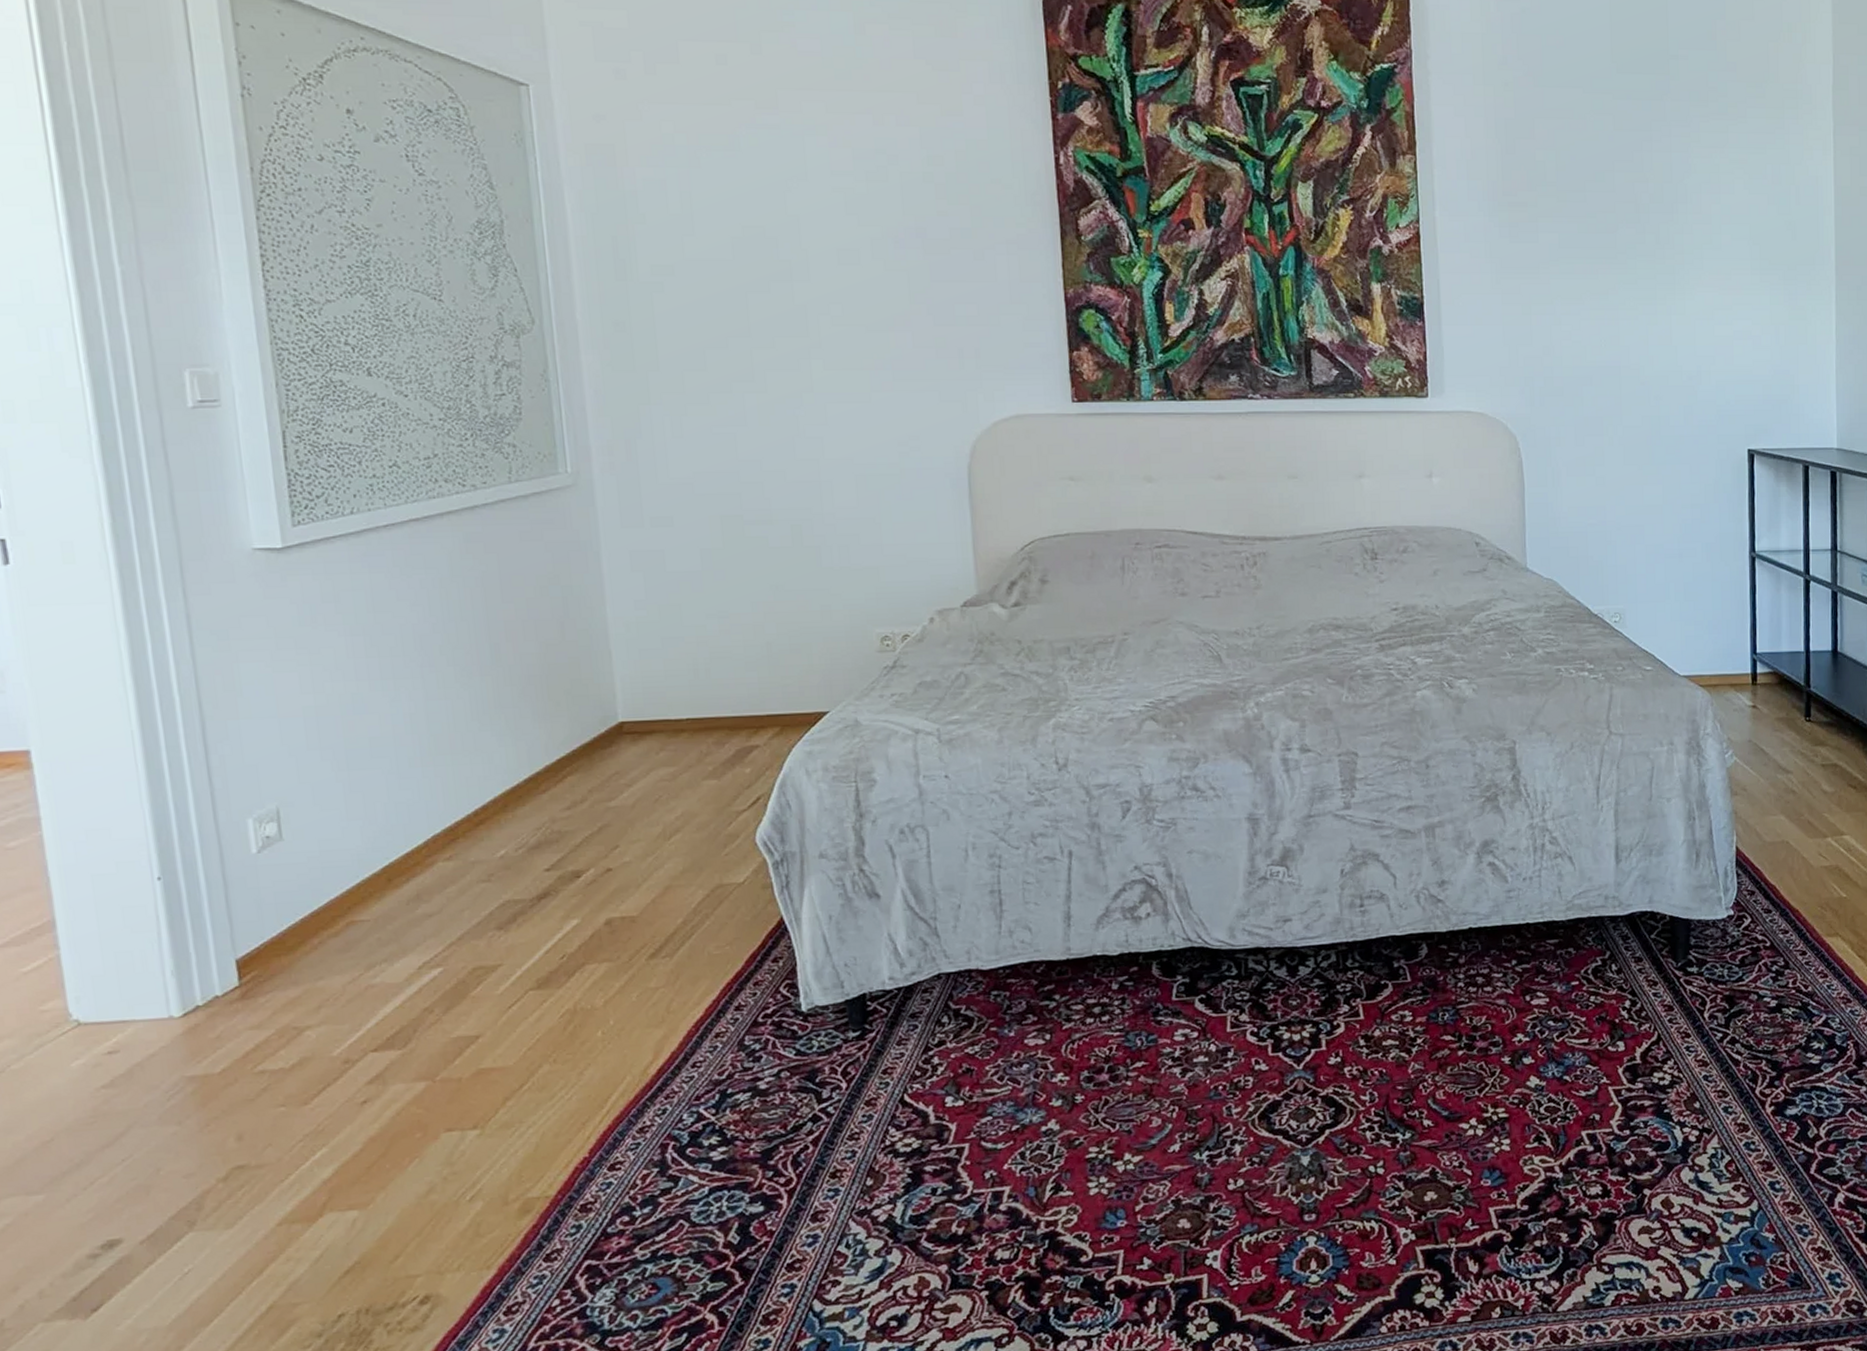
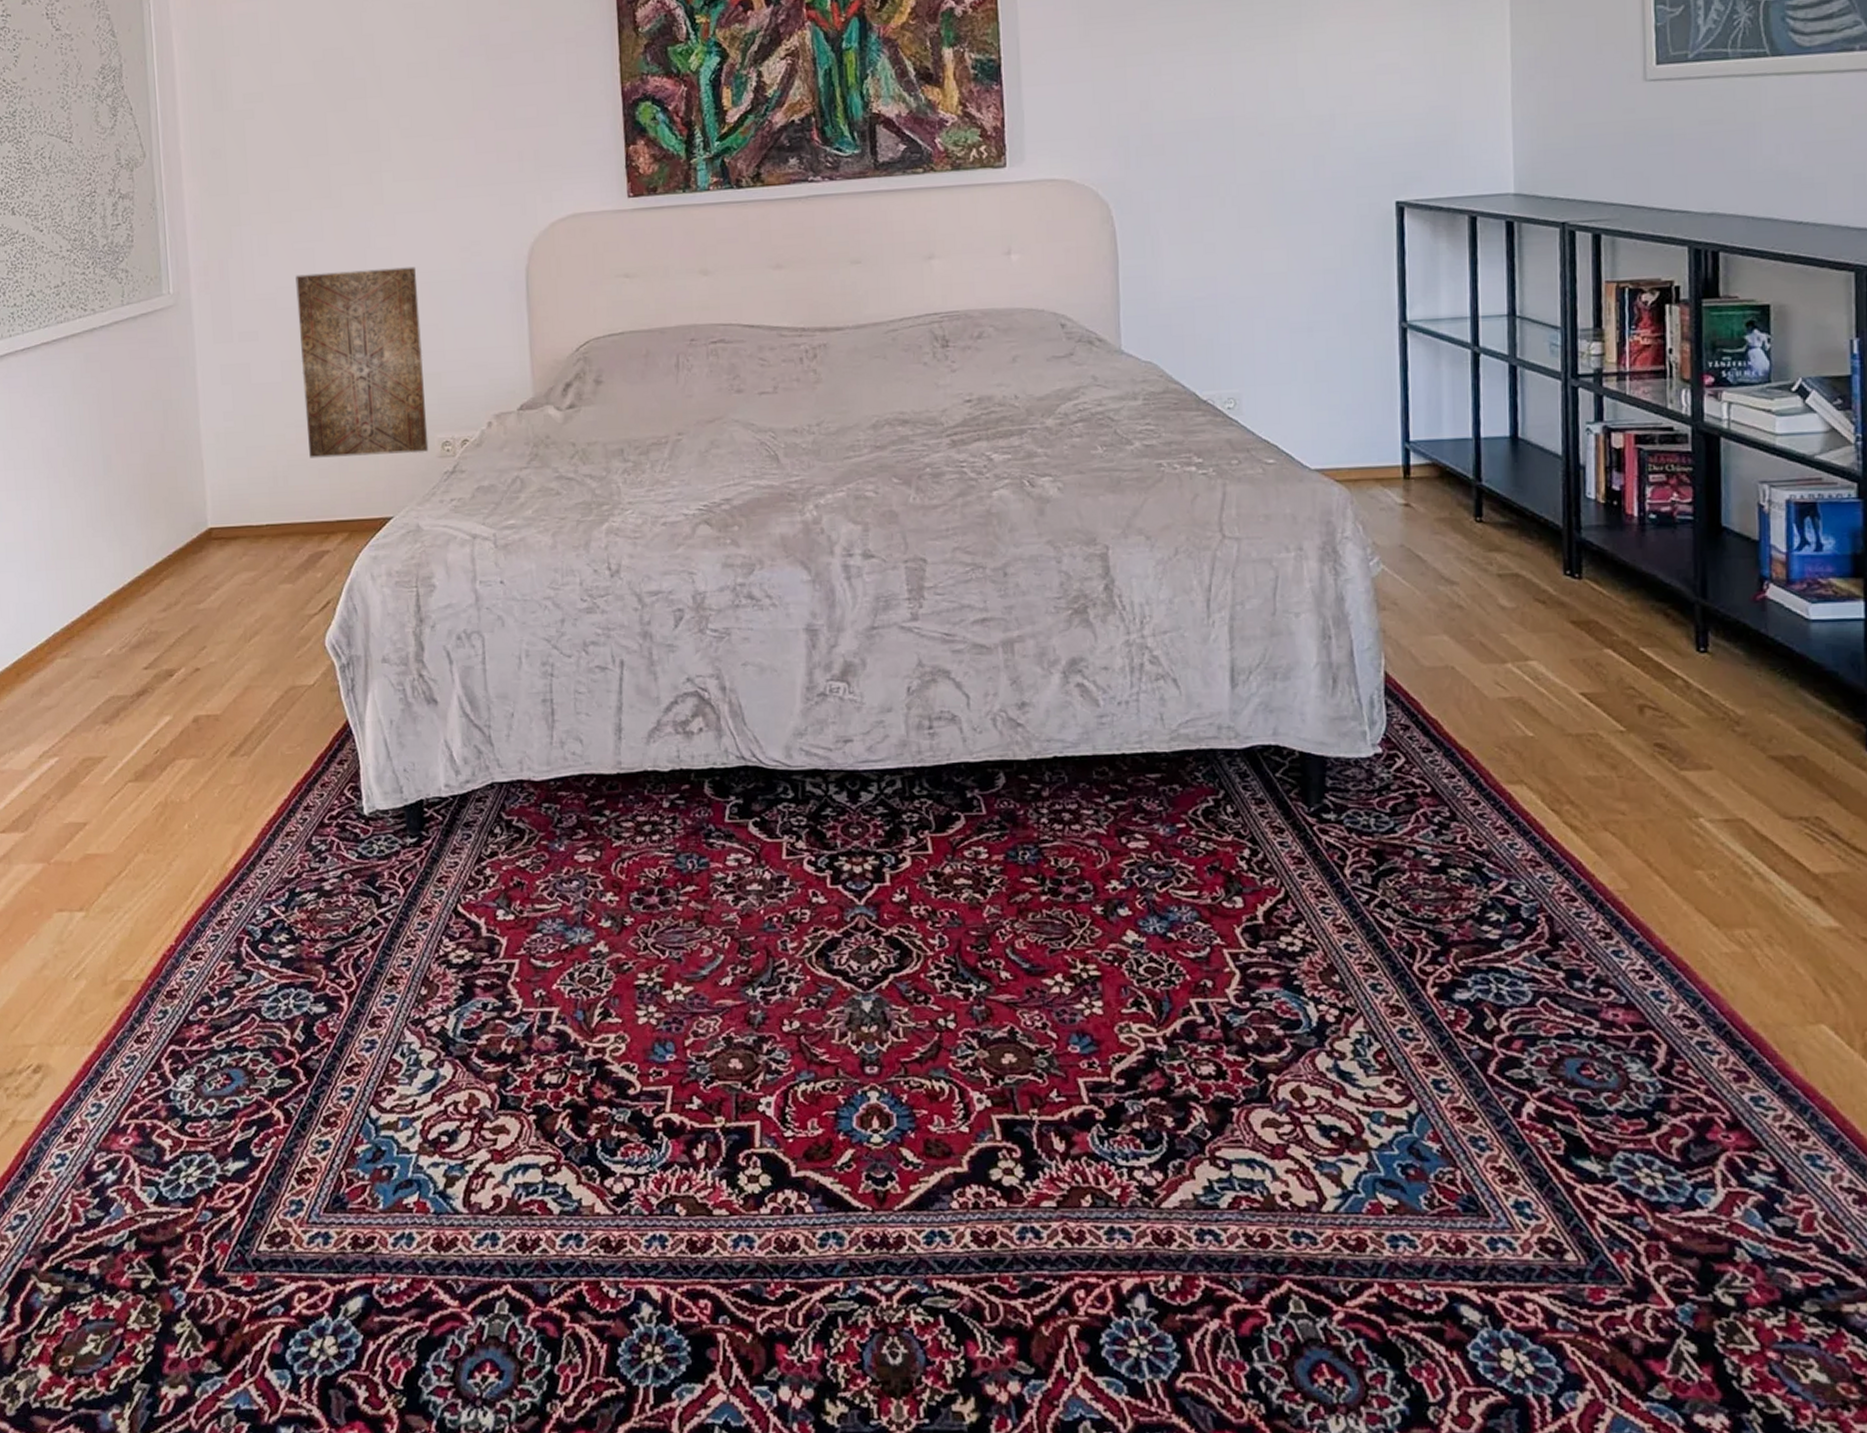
wall art: none [715,458,867,651] -> present [295,266,429,458]

